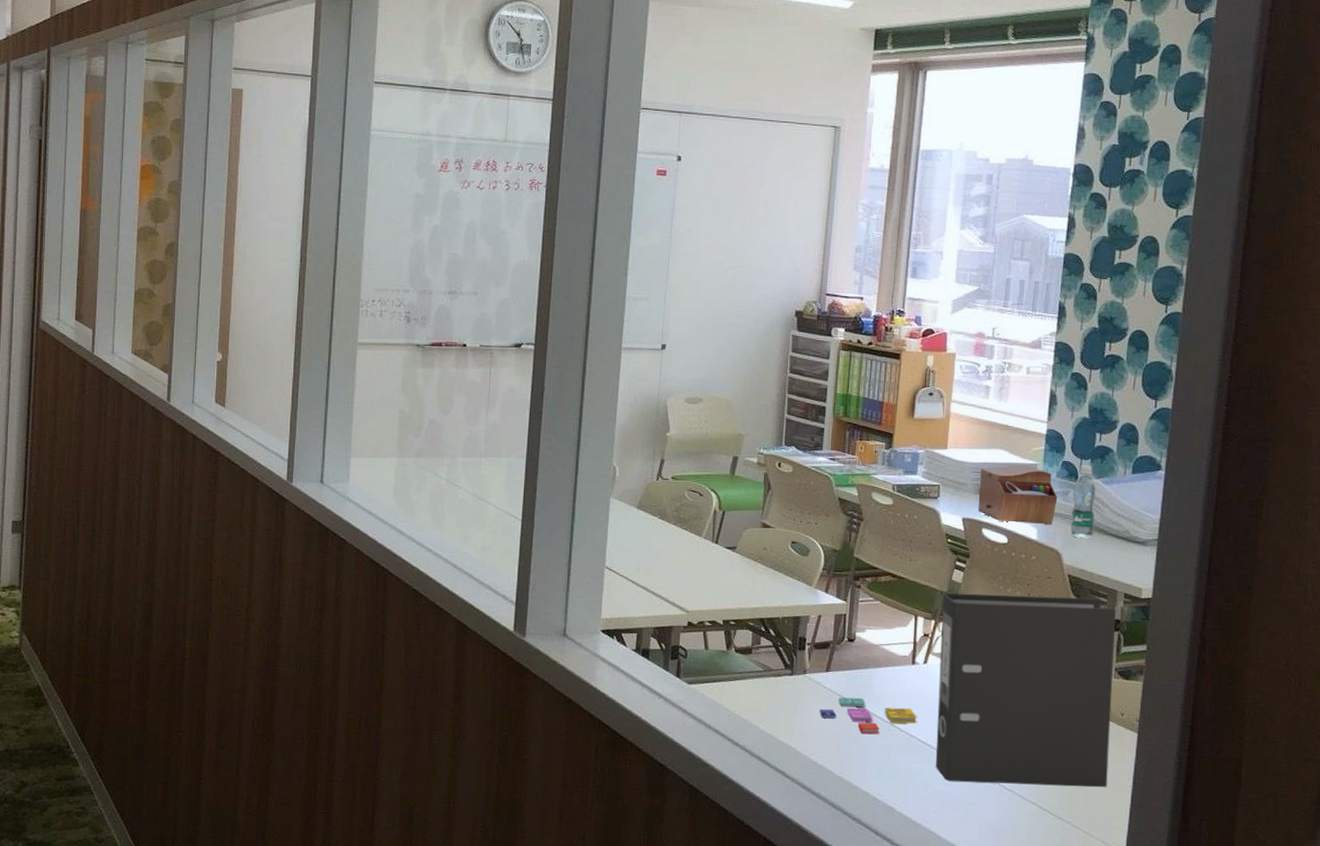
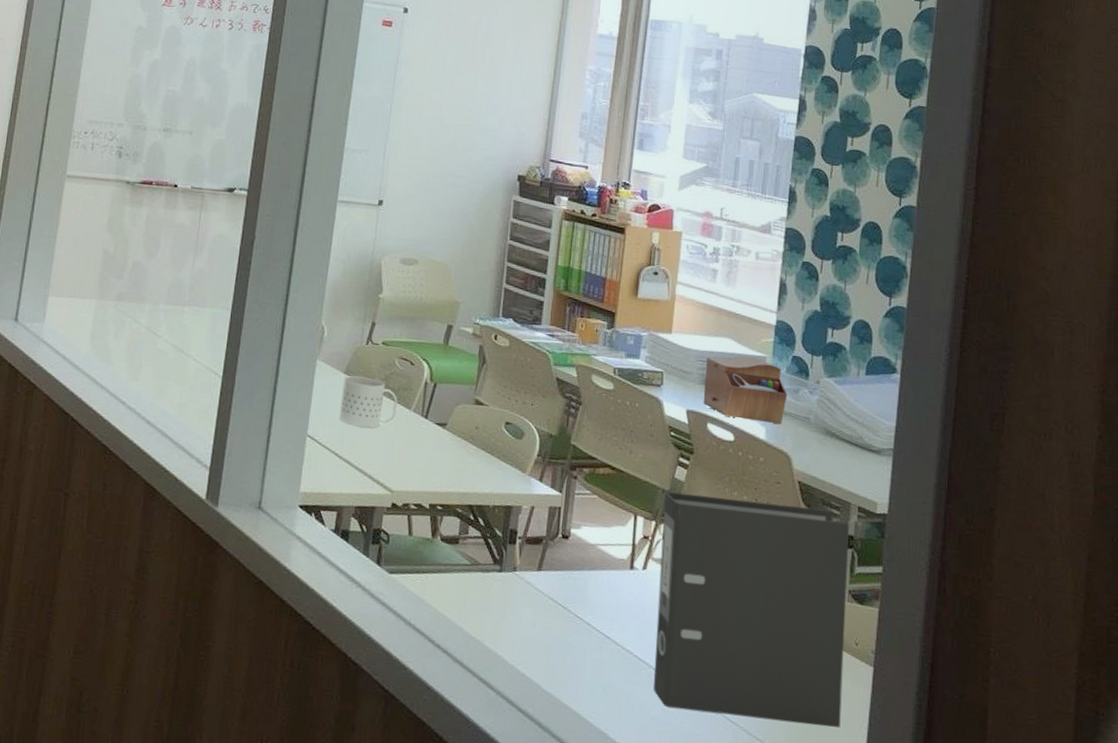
mug: none [634,509,689,557] -> present [338,375,398,429]
books: present [819,697,918,734] -> none [528,601,636,646]
bottle: present [1071,465,1096,539] -> none [801,361,828,443]

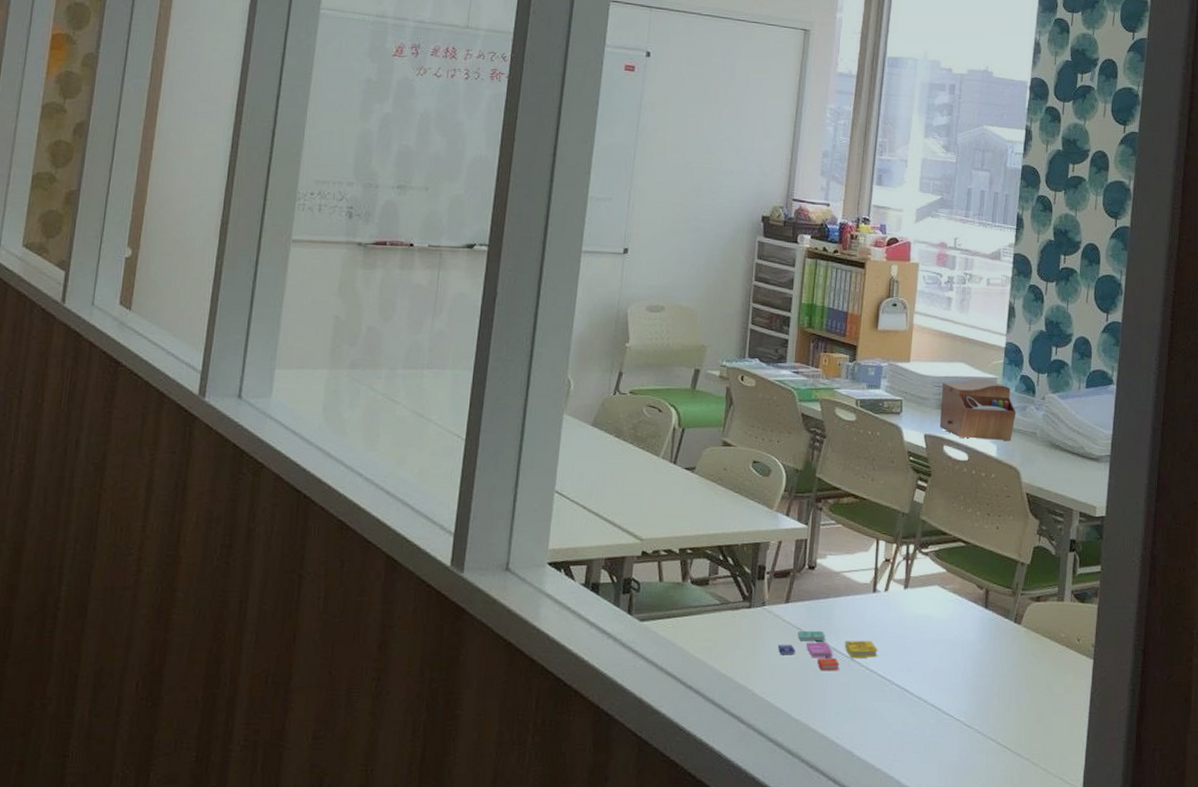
mug: present [338,375,398,429] -> none [587,427,646,480]
books: none [528,601,636,646] -> present [777,630,879,670]
binder: present [653,491,849,728] -> none [895,514,1072,720]

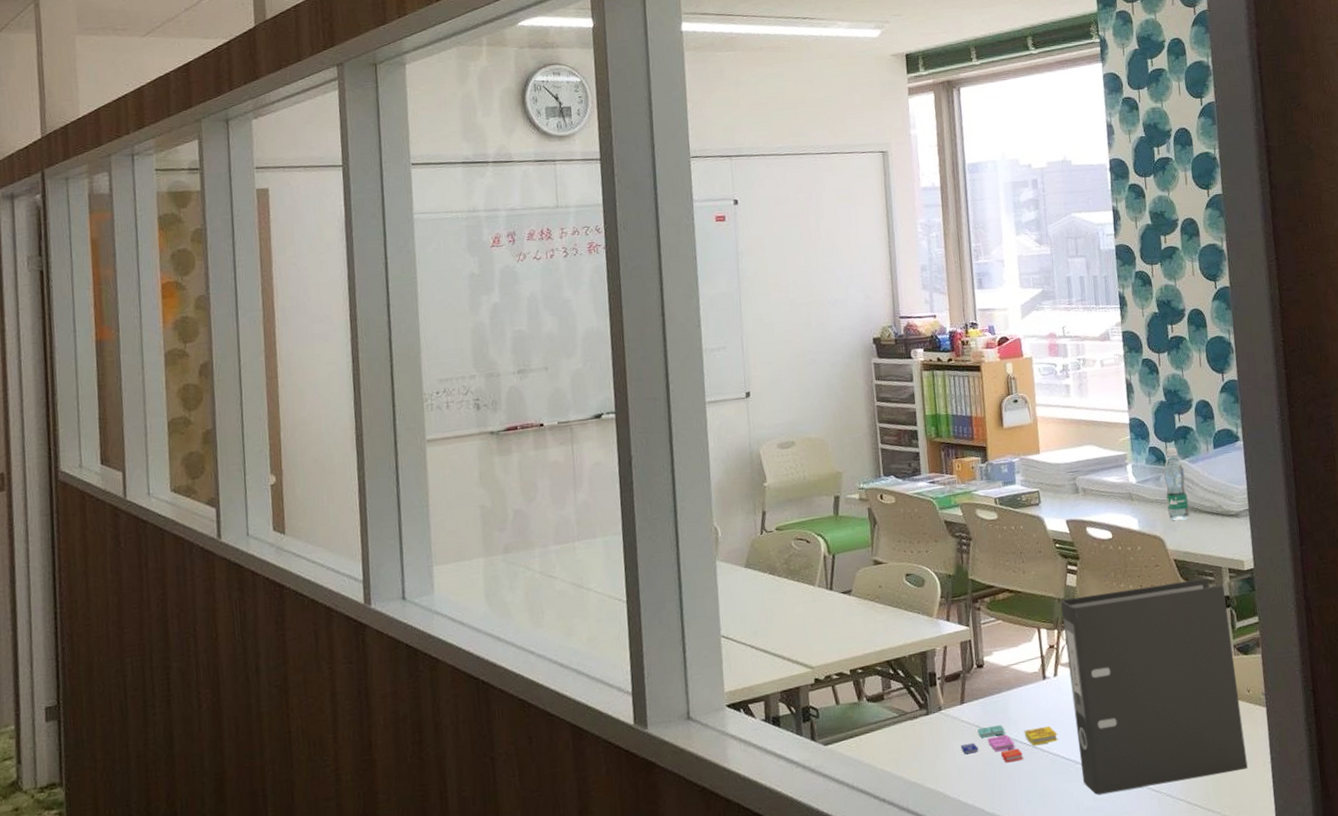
binder: none [895,514,1072,720] -> present [1061,578,1248,795]
sewing box: present [939,378,1016,442] -> none [1075,456,1151,518]
bottle: none [1028,379,1052,455] -> present [1163,447,1190,521]

